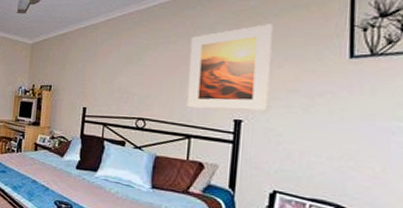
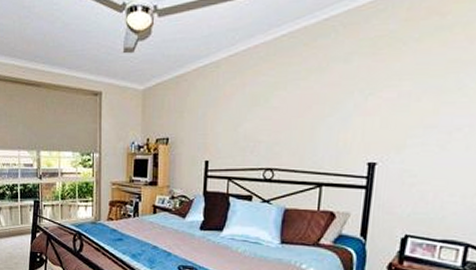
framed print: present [187,24,273,111] -> none [319,50,413,153]

